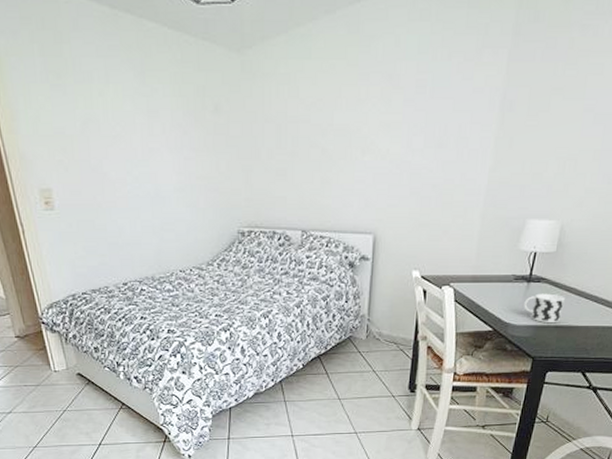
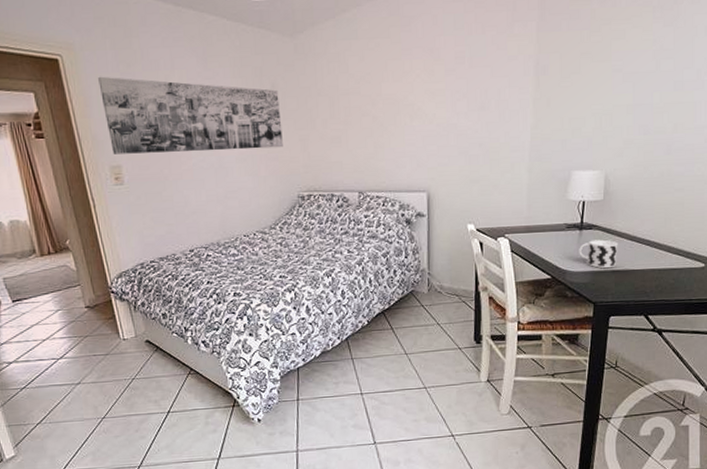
wall art: none [26,87,224,178] -> present [98,76,283,154]

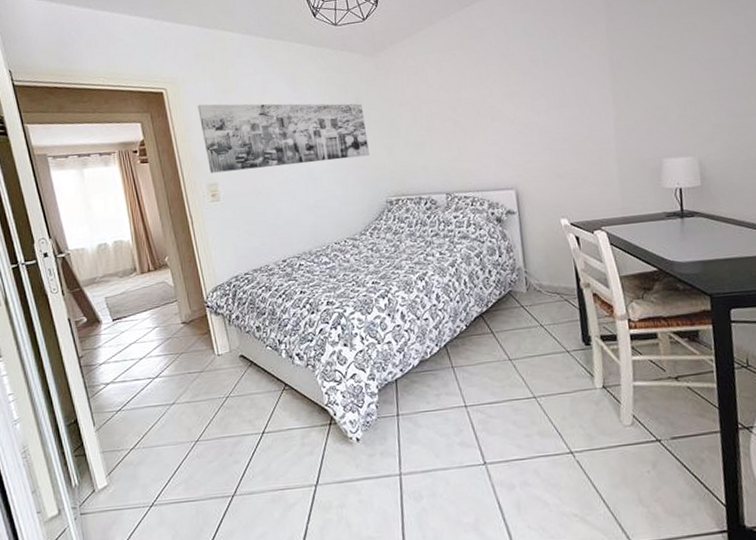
cup: present [579,239,618,268] -> none [683,226,728,257]

